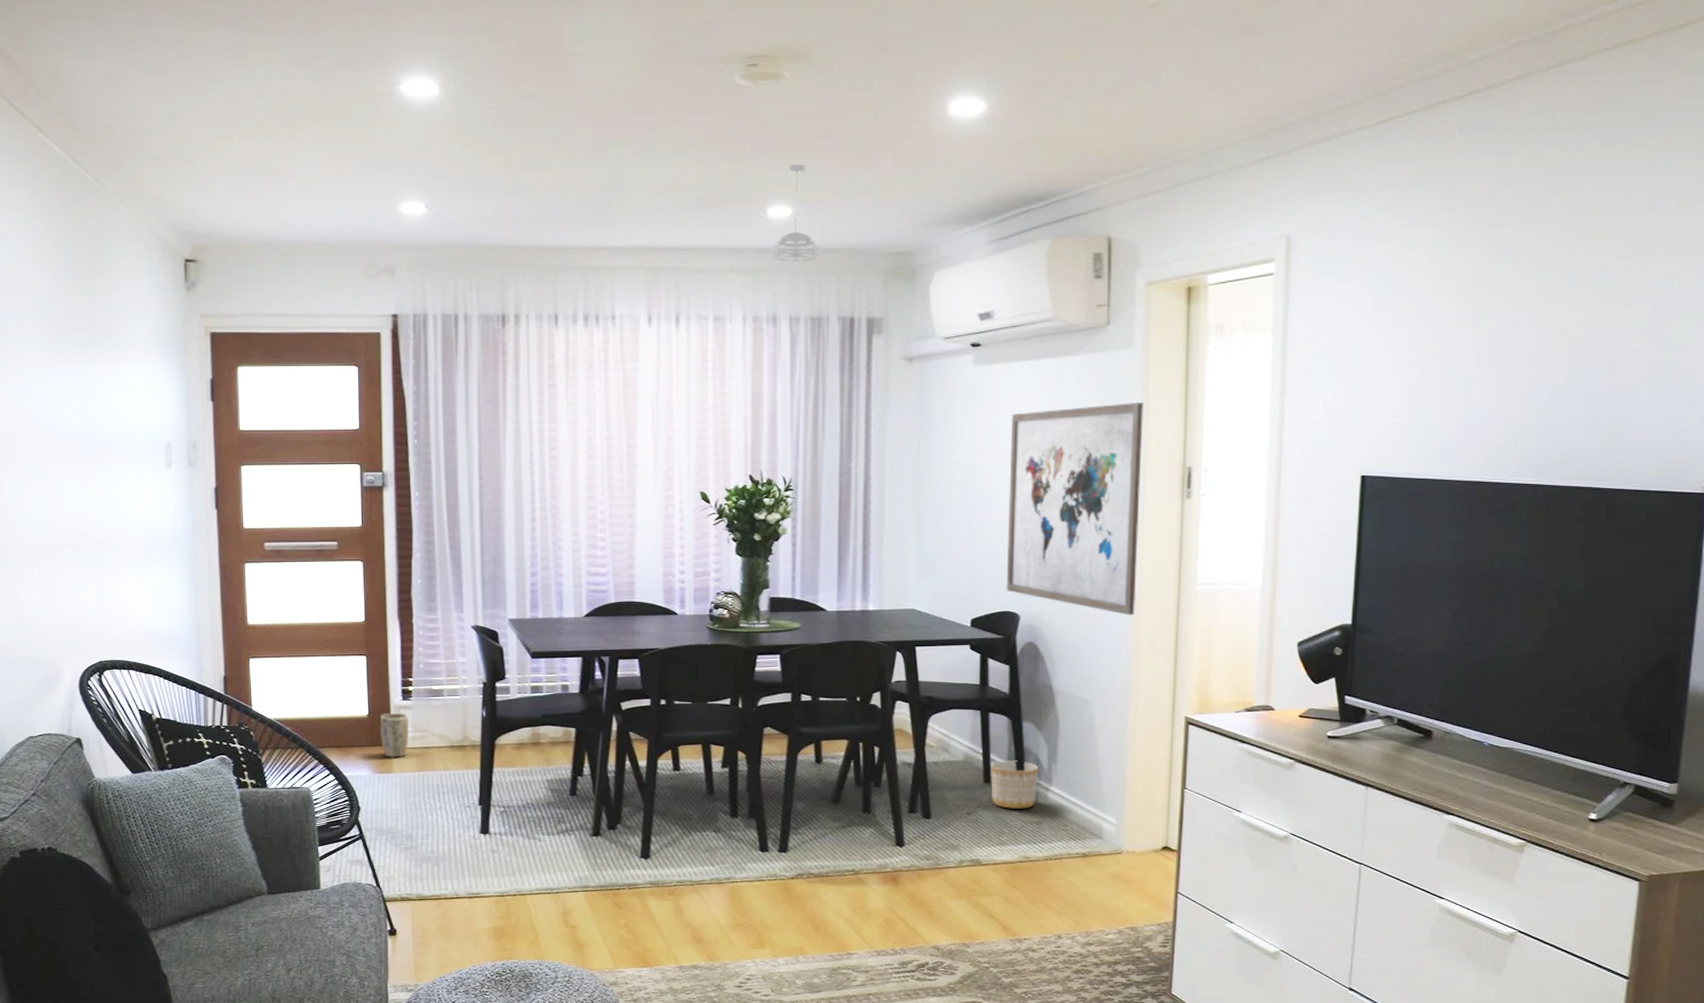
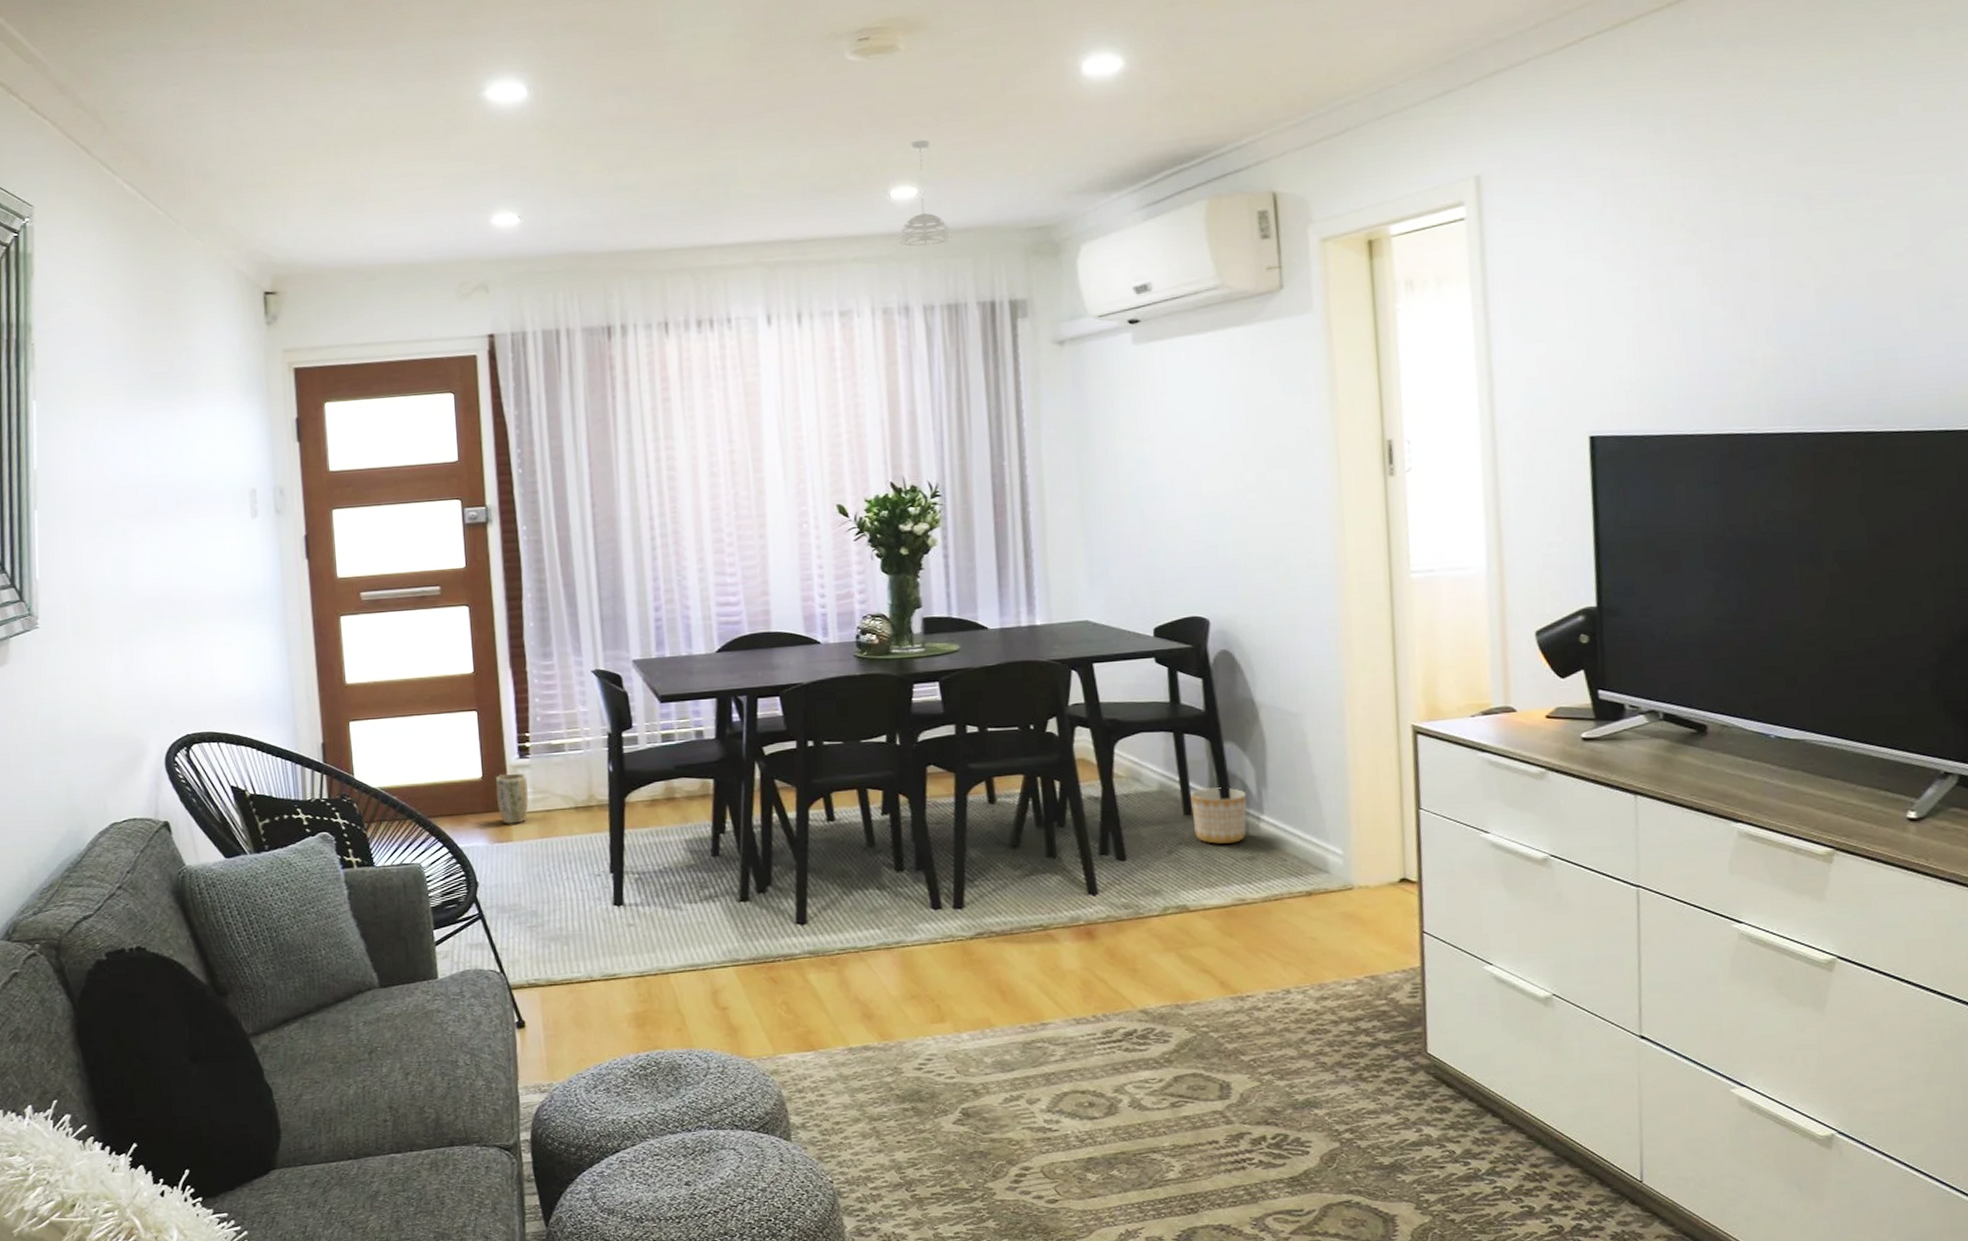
wall art: present [1006,403,1143,616] -> none [1181,372,1342,613]

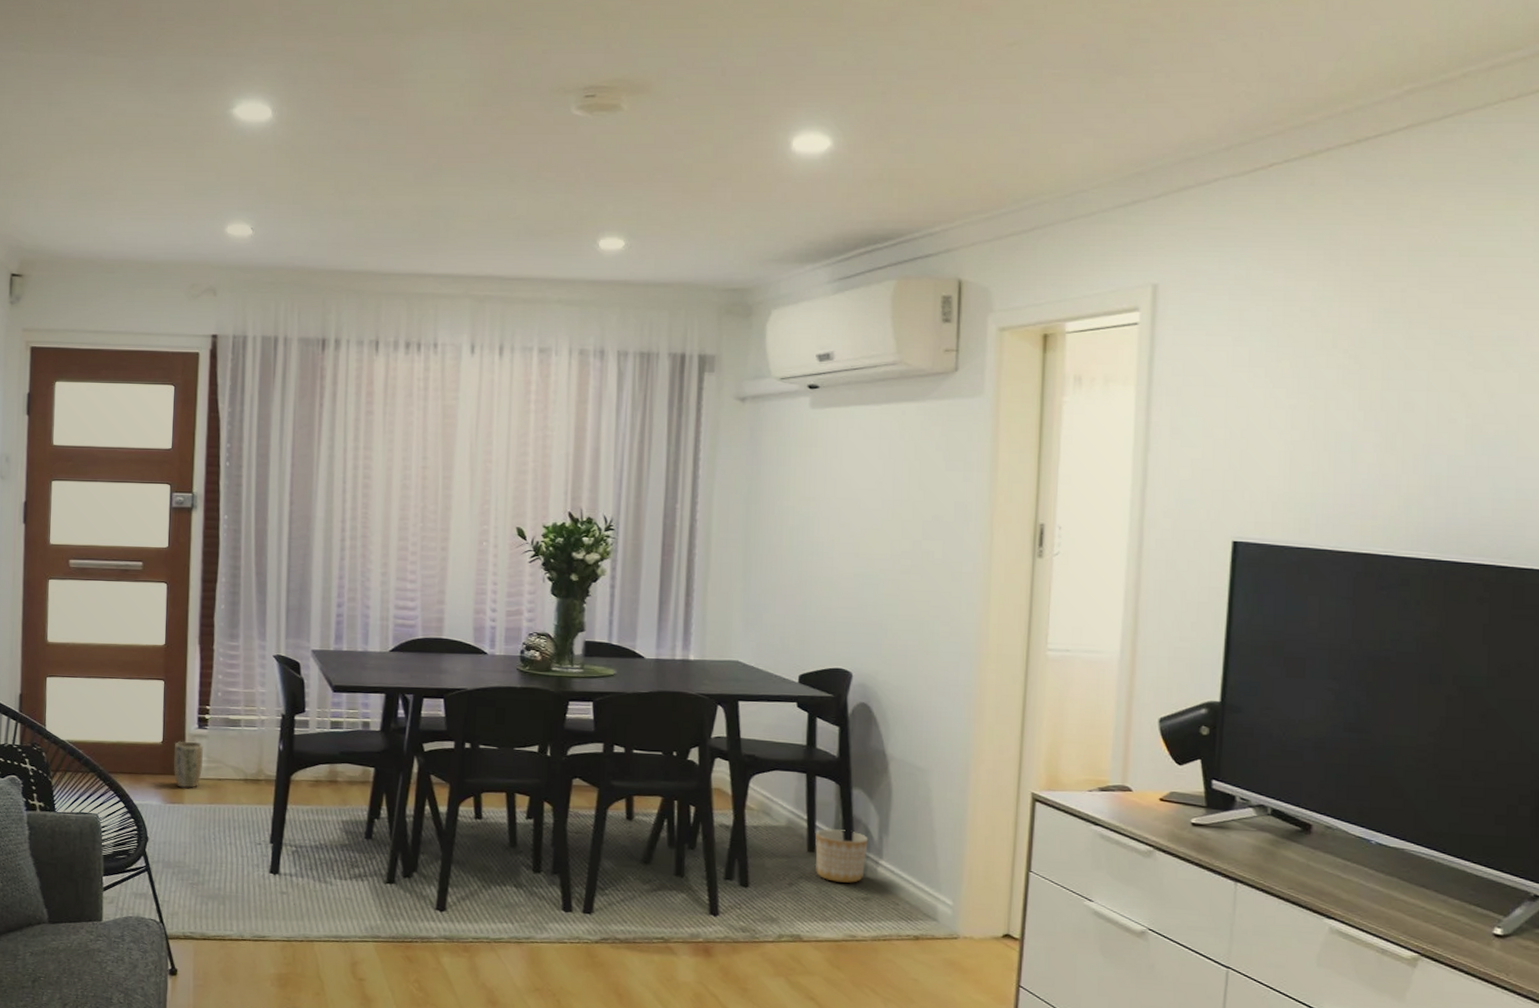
pendant light: present [898,139,952,247] -> none [601,196,652,295]

